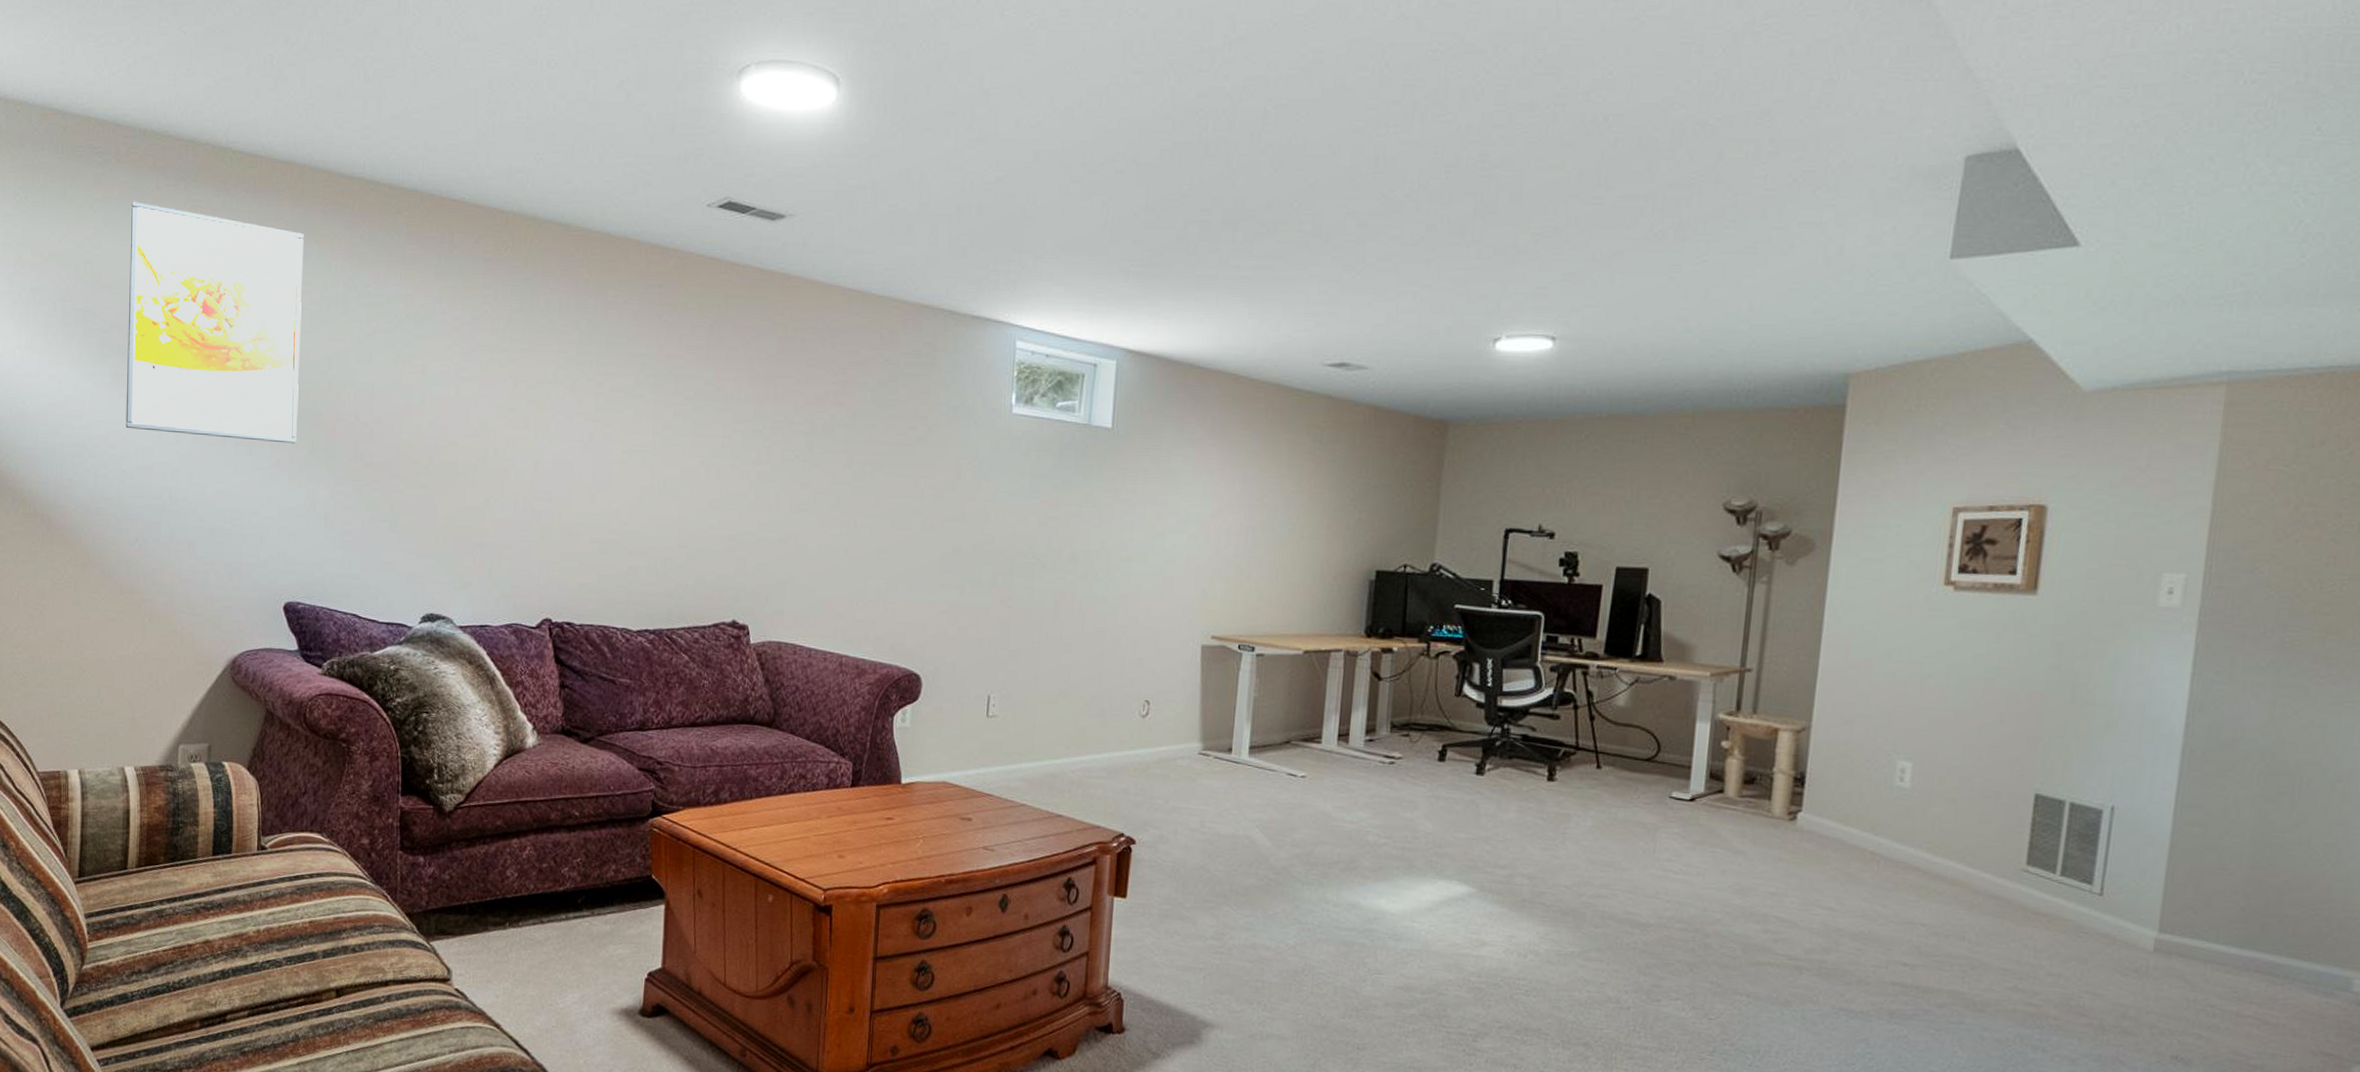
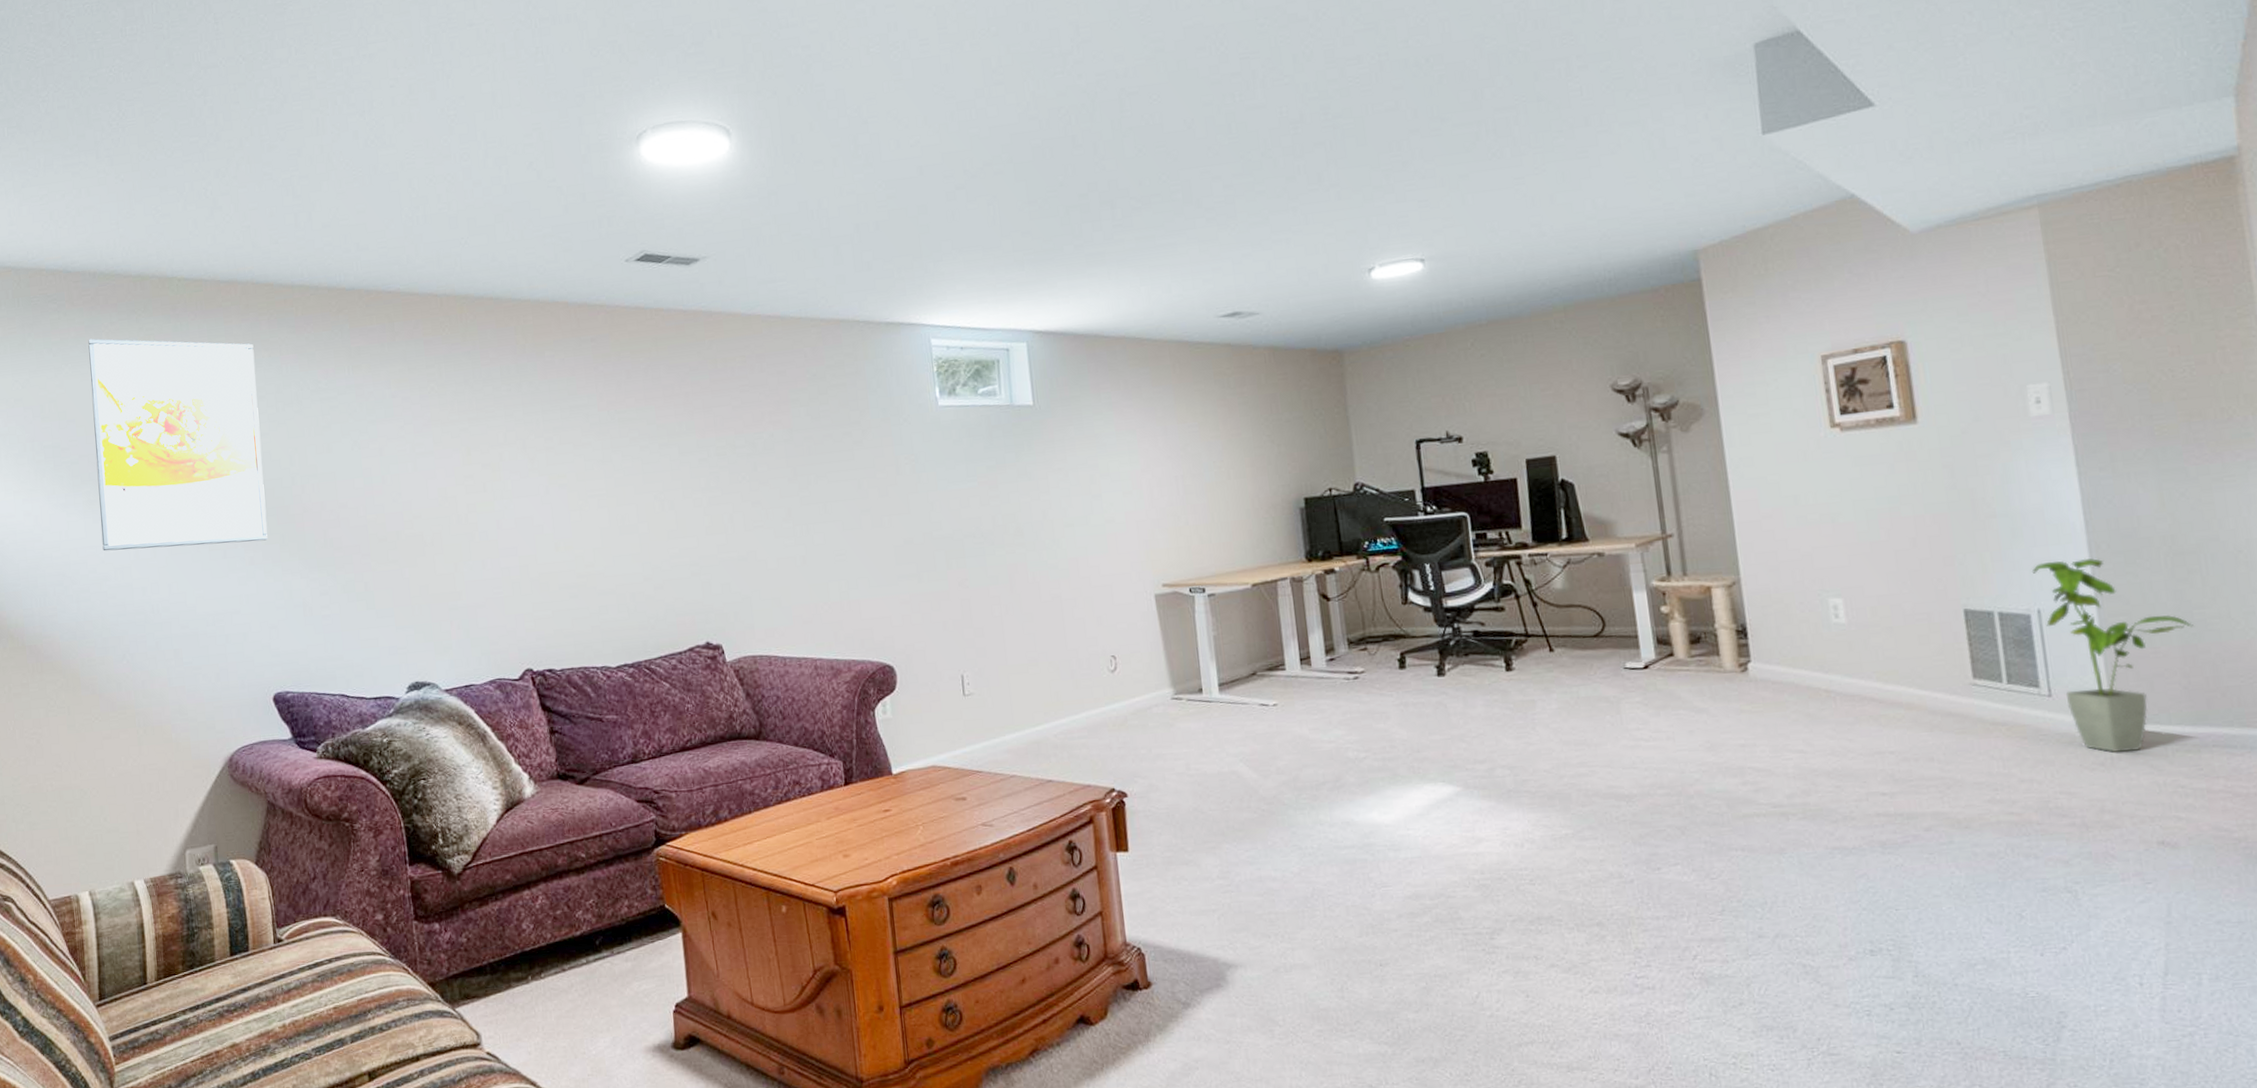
house plant: none [2116,759,2269,964] -> present [2031,558,2194,754]

